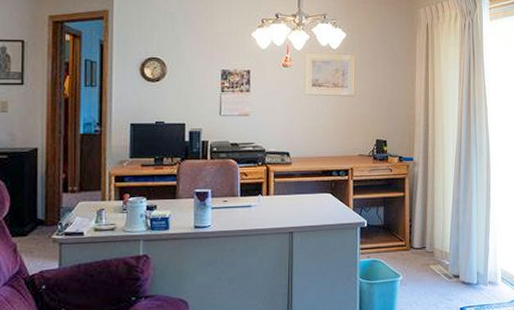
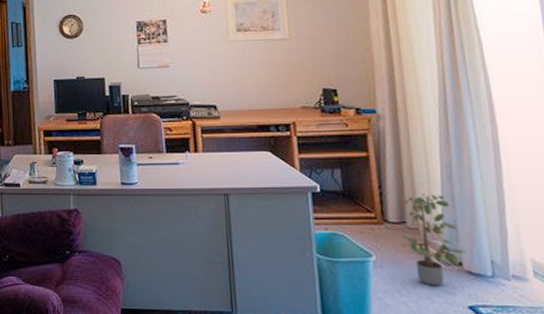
potted plant: none [422,223,462,296] -> present [402,193,466,286]

